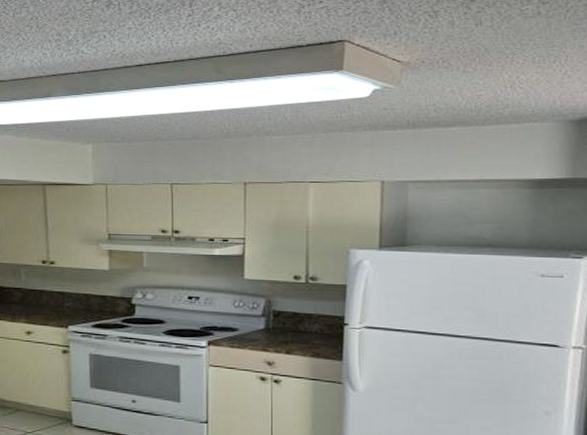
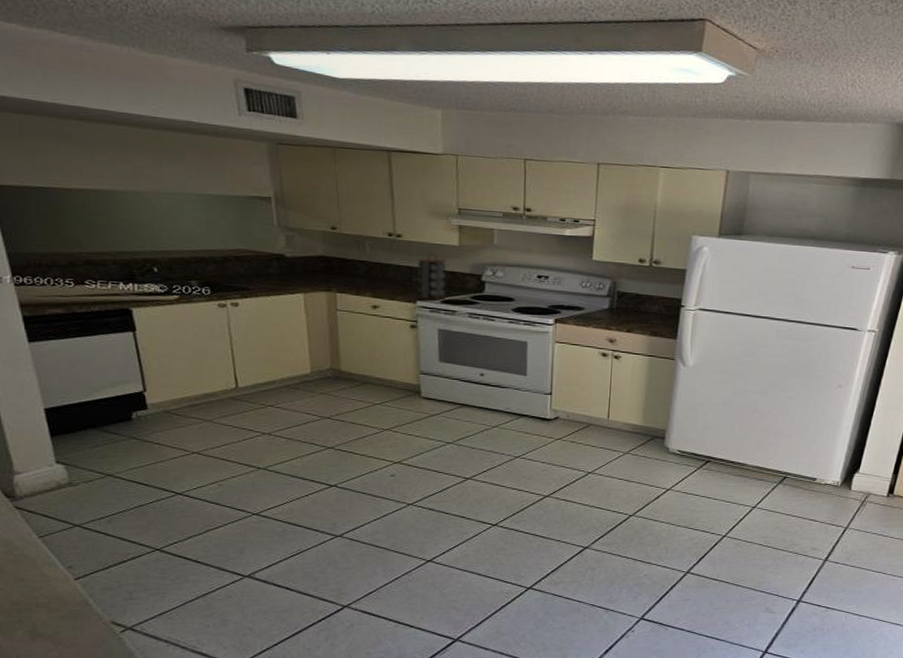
spice rack: none [69,277,98,326] -> present [417,252,447,301]

